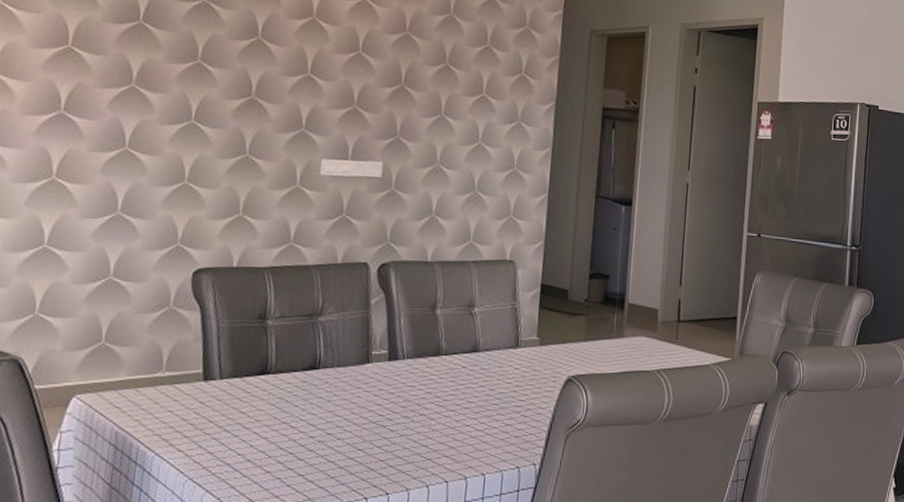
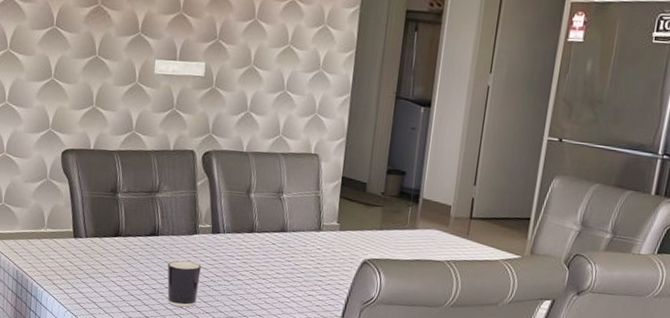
mug: none [329,397,374,457] -> present [167,260,201,308]

